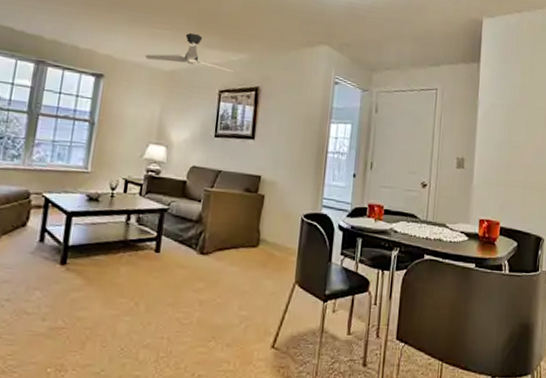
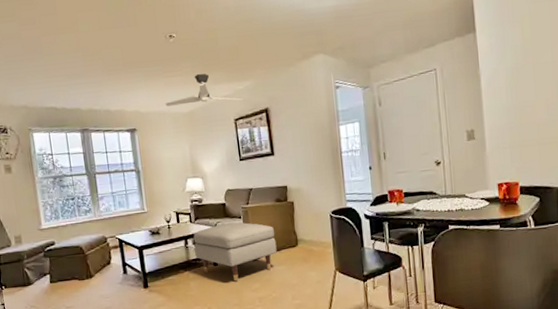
ottoman: none [135,204,237,276] -> present [193,222,277,282]

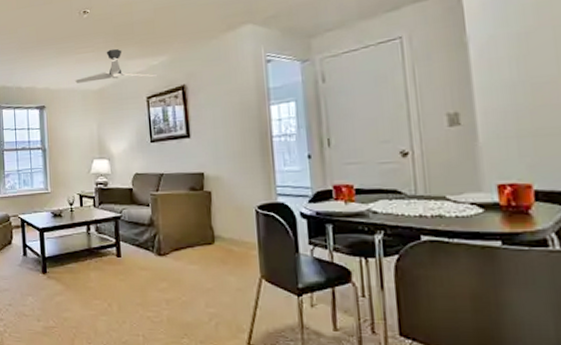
ottoman: present [193,222,277,282] -> none [96,210,189,277]

